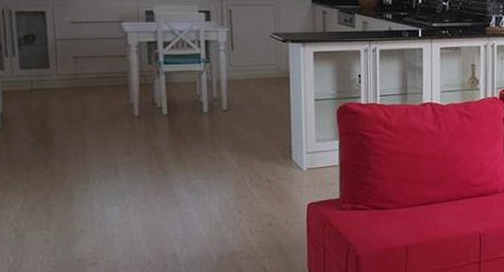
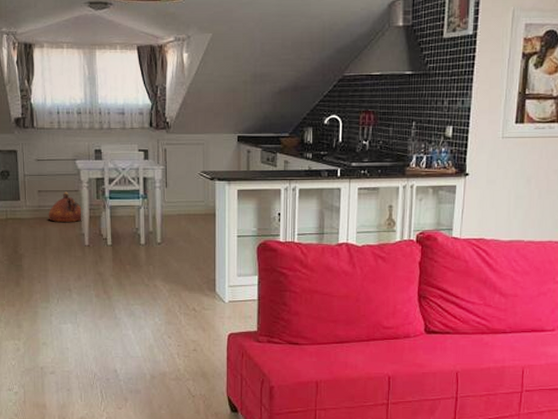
ceramic jug: none [86,57,132,91] -> present [48,191,83,222]

